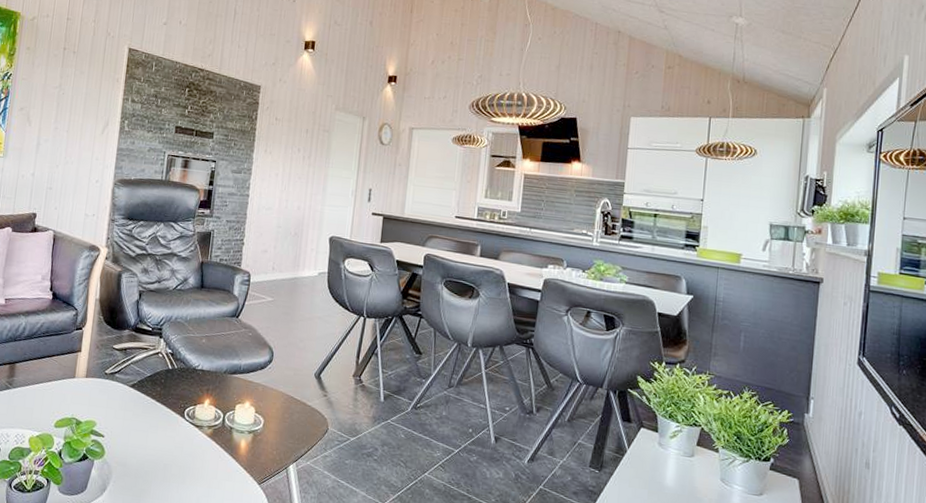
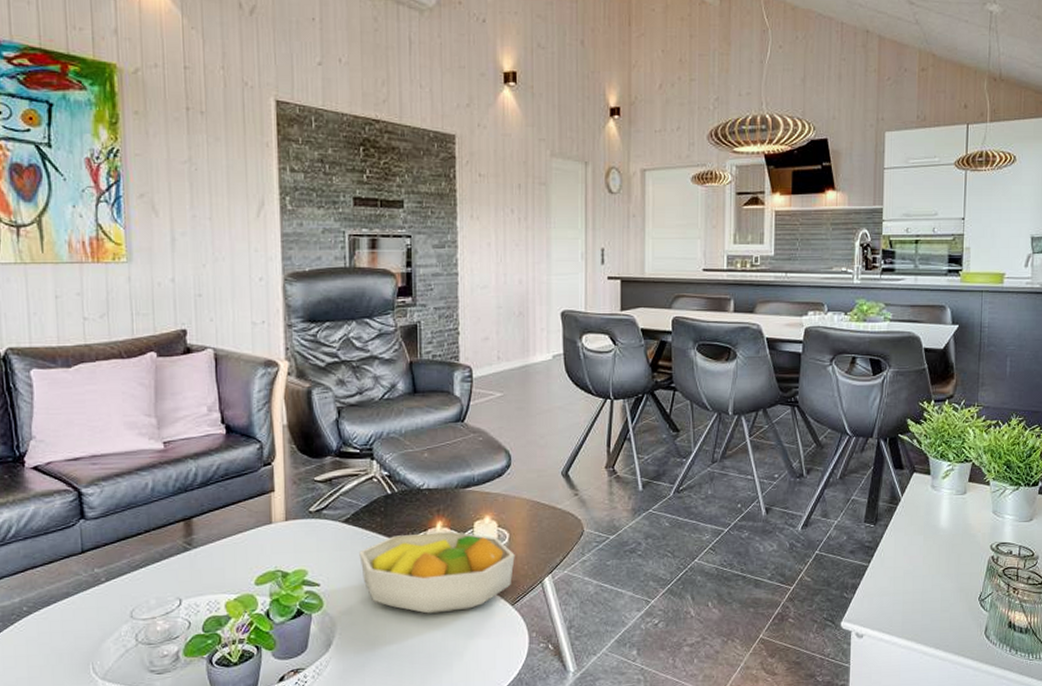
fruit bowl: none [139,405,267,481] -> present [359,531,515,614]

